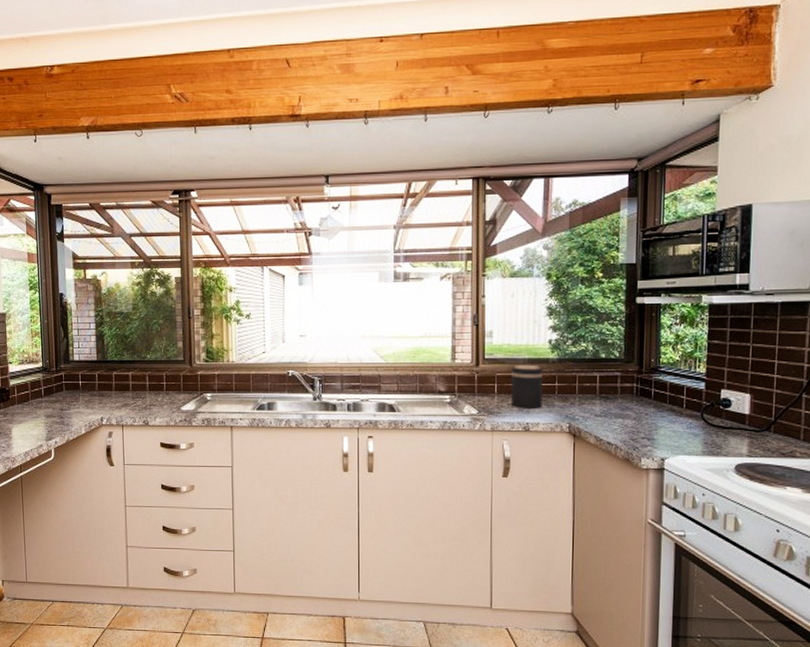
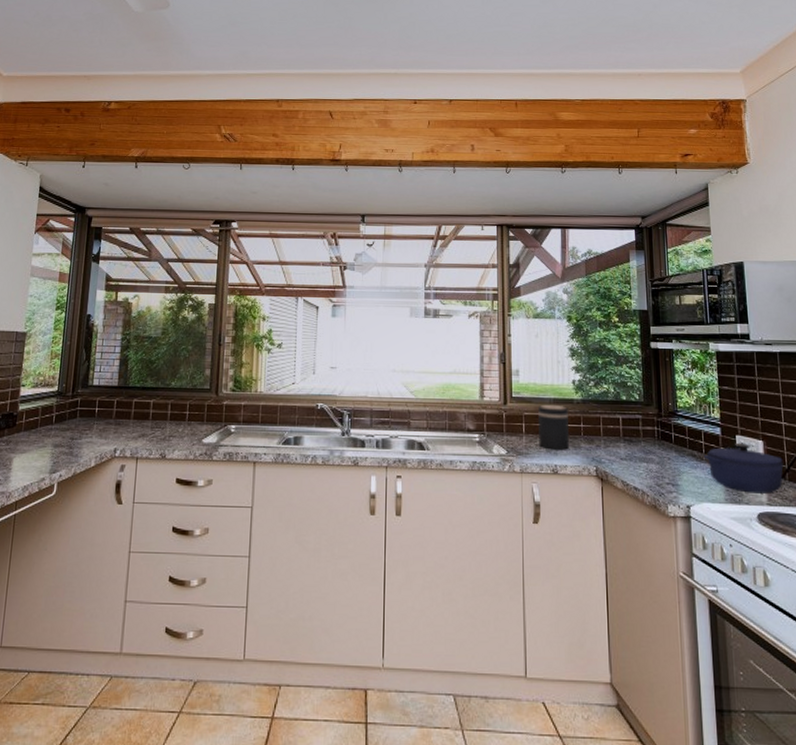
cooking pot: none [683,397,770,446] -> present [703,442,784,494]

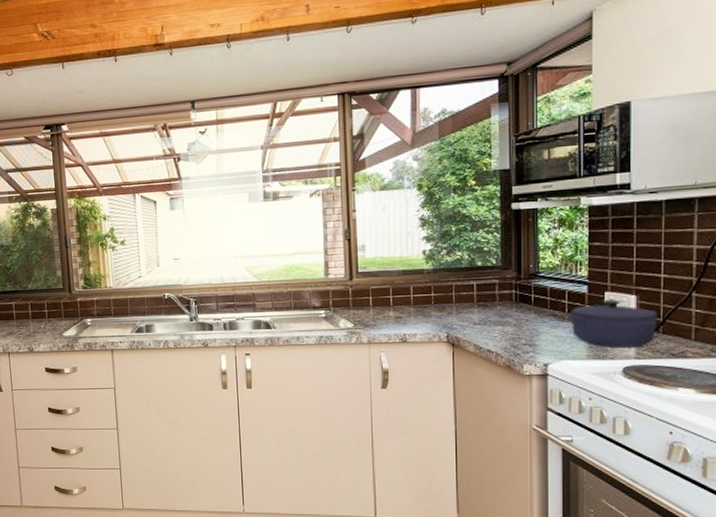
cylinder: present [538,404,569,450] -> none [386,276,418,320]

